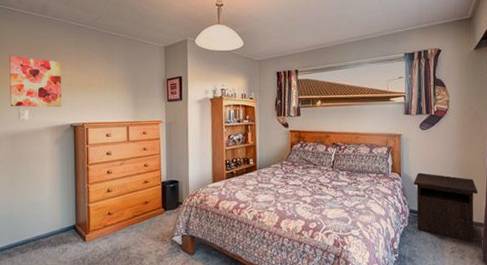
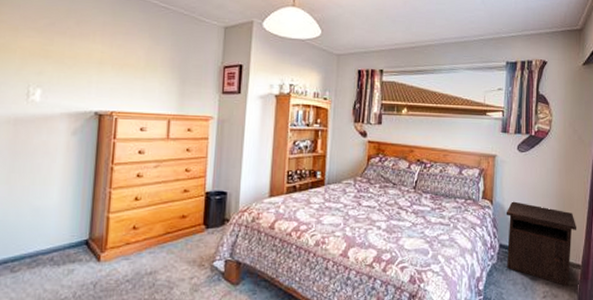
wall art: present [9,55,62,108] -> none [17,18,91,90]

